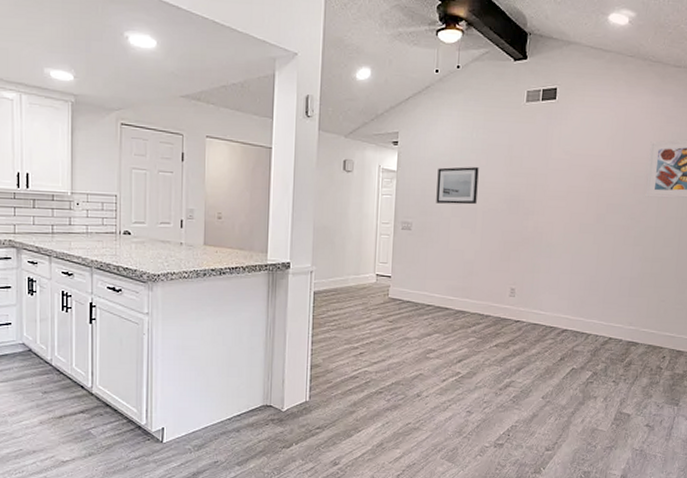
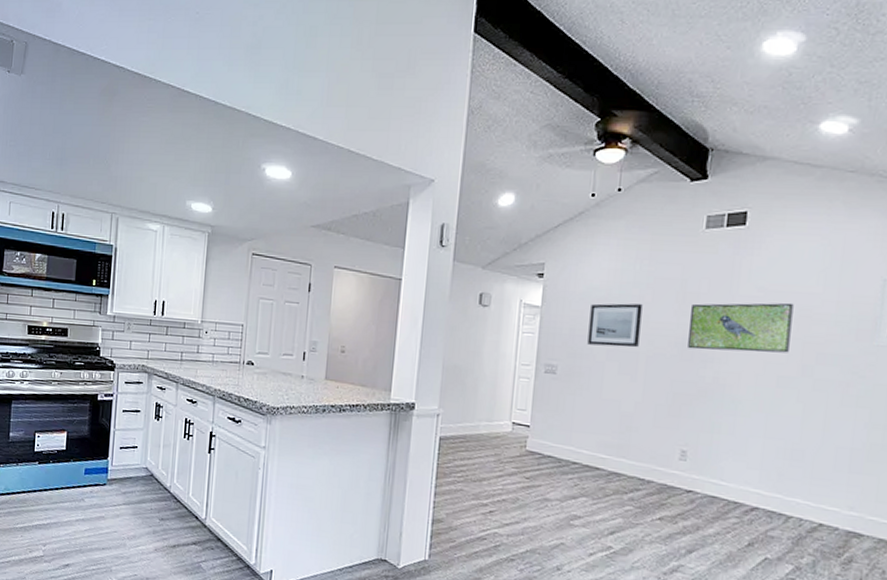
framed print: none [514,164,591,205] -> present [688,302,794,353]

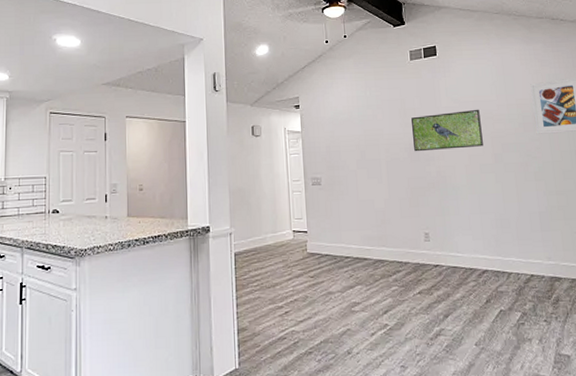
wall art: present [587,303,643,348] -> none [339,122,379,158]

